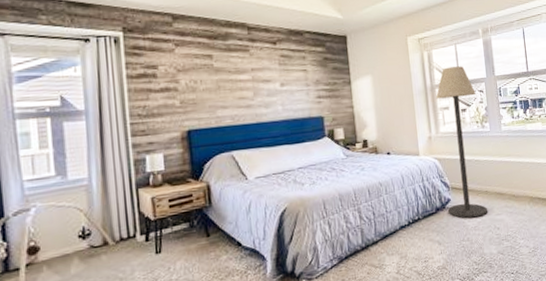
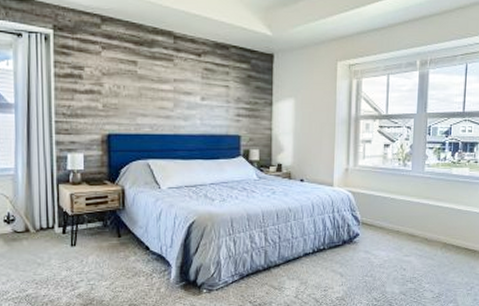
floor lamp: present [436,66,488,219] -> none [355,98,402,255]

